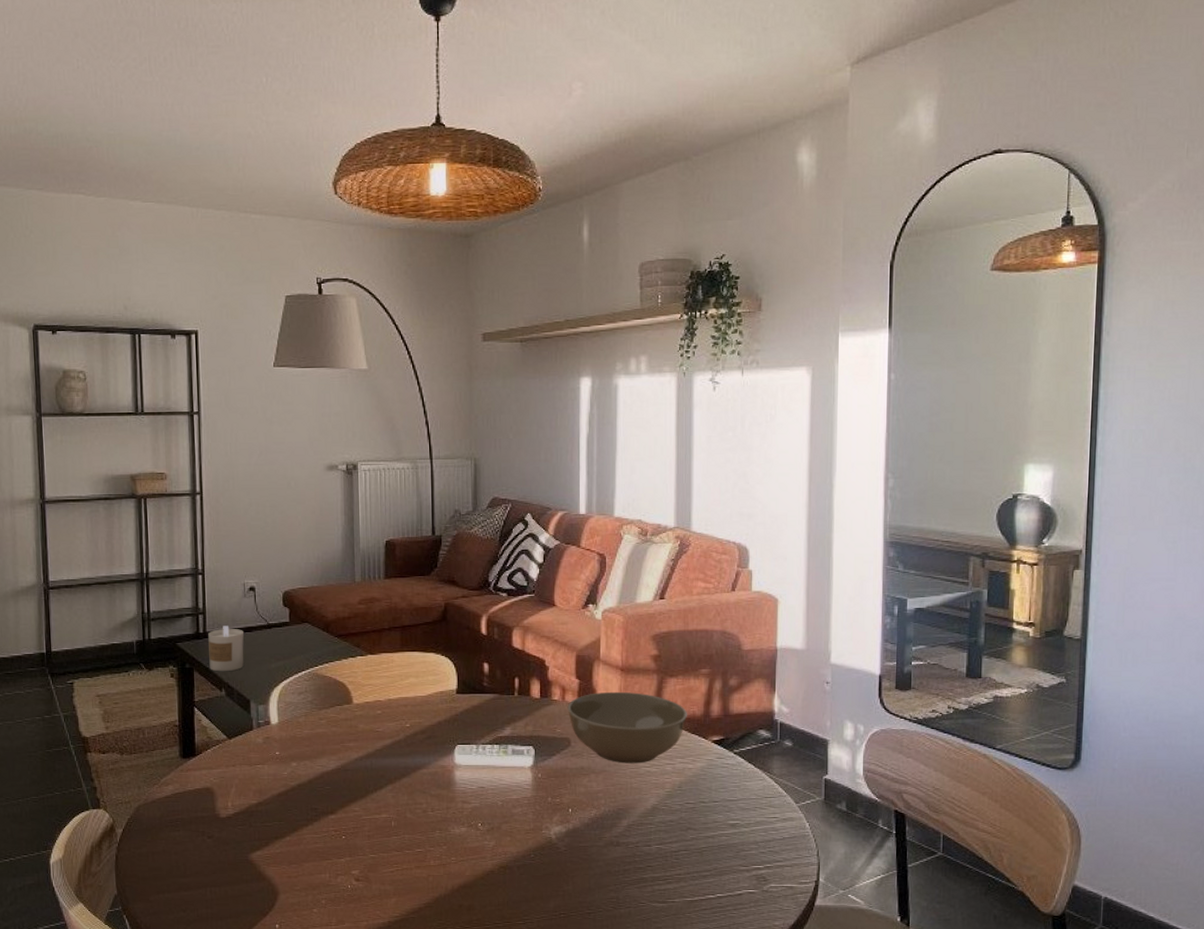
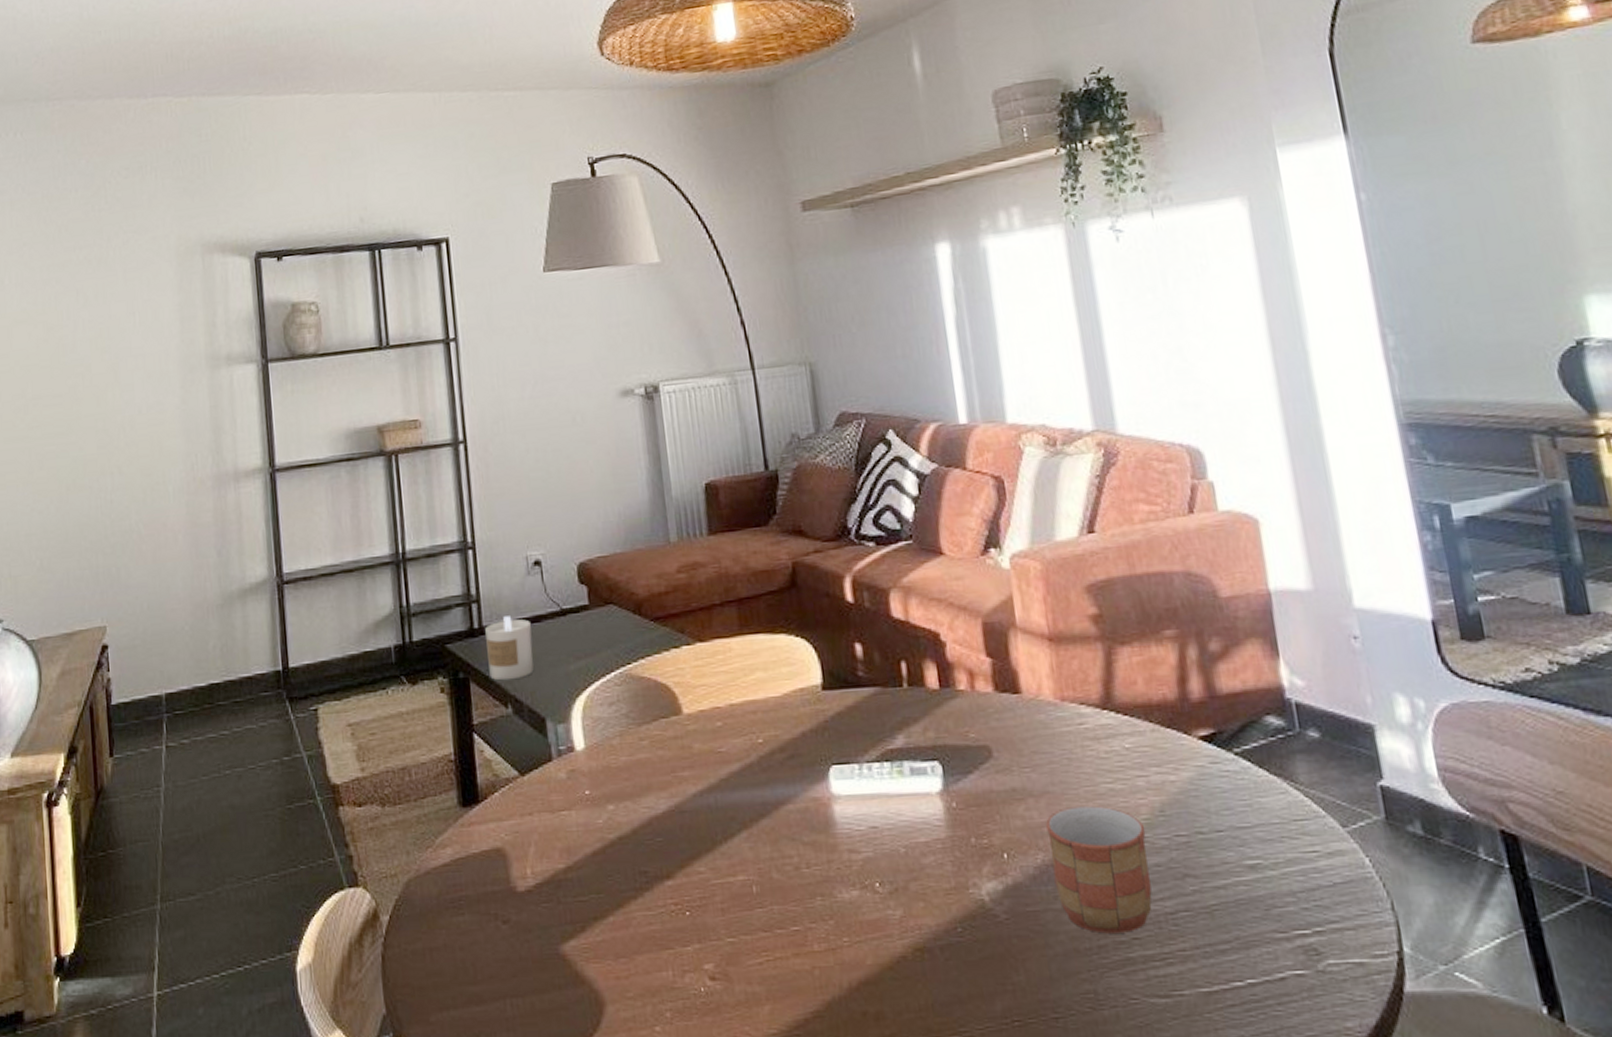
bowl: present [567,691,688,764] -> none [979,671,1156,780]
mug: none [601,780,667,862] -> present [1046,805,1152,934]

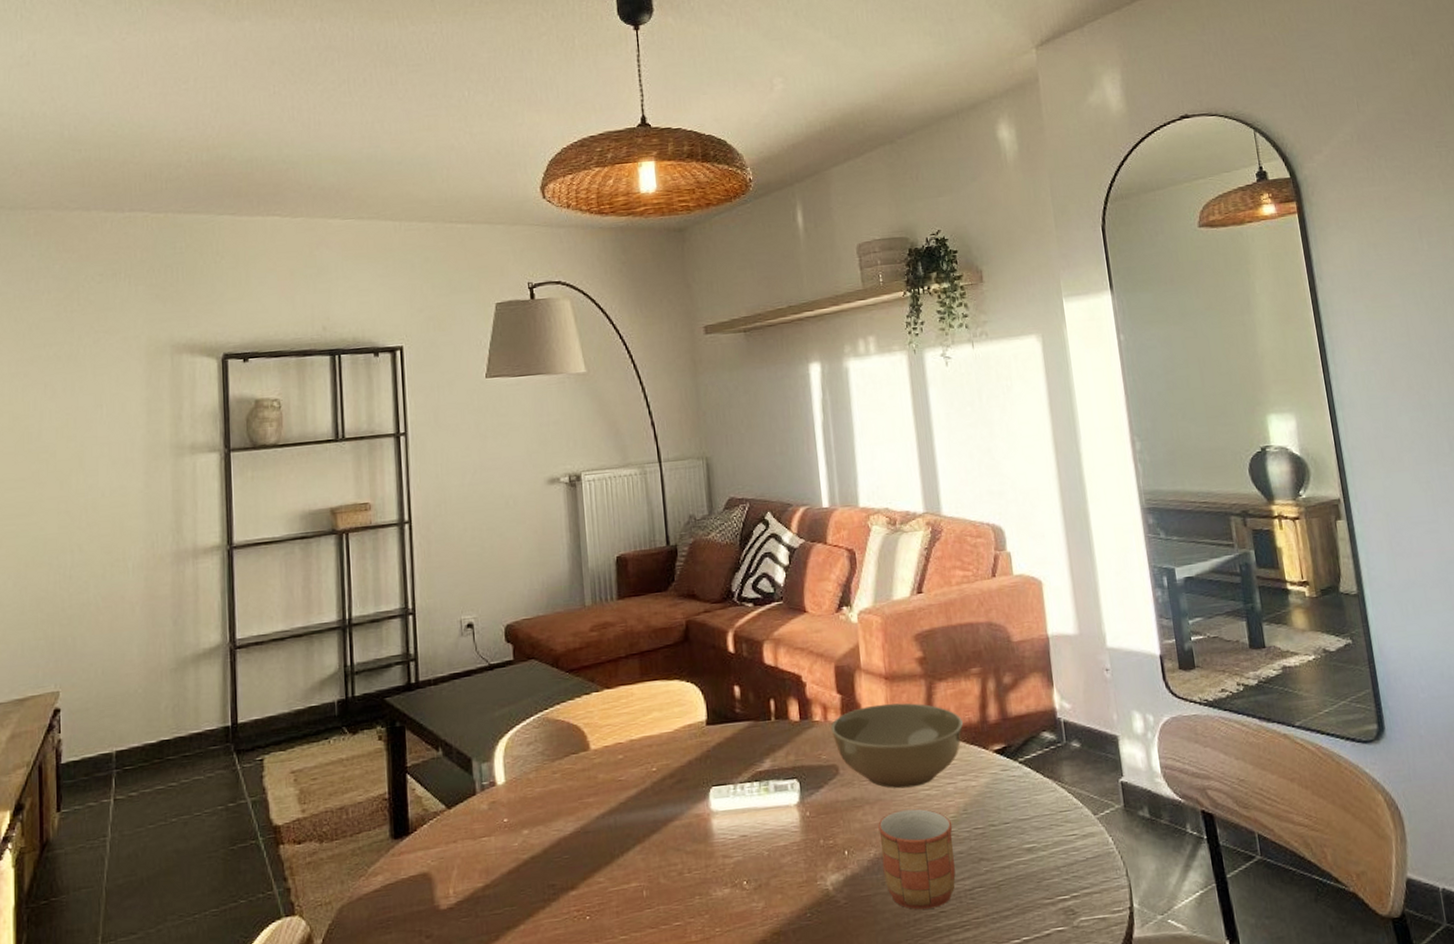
candle: present [485,616,534,681] -> none [421,671,463,728]
bowl: none [979,671,1156,780] -> present [830,703,964,789]

